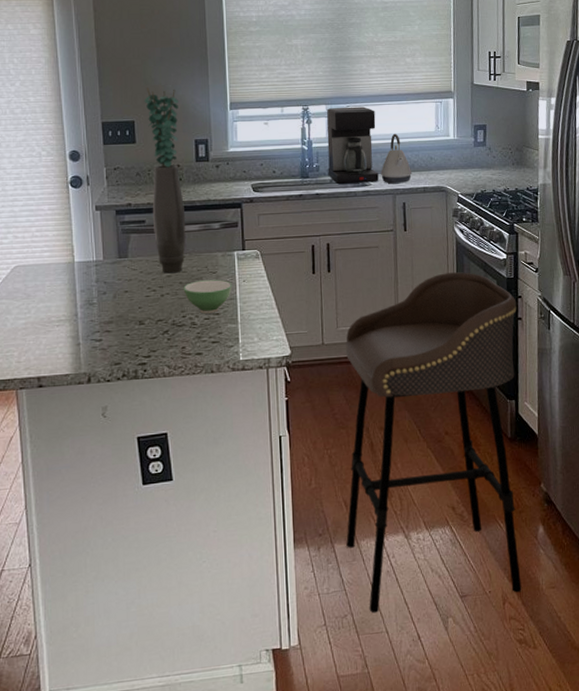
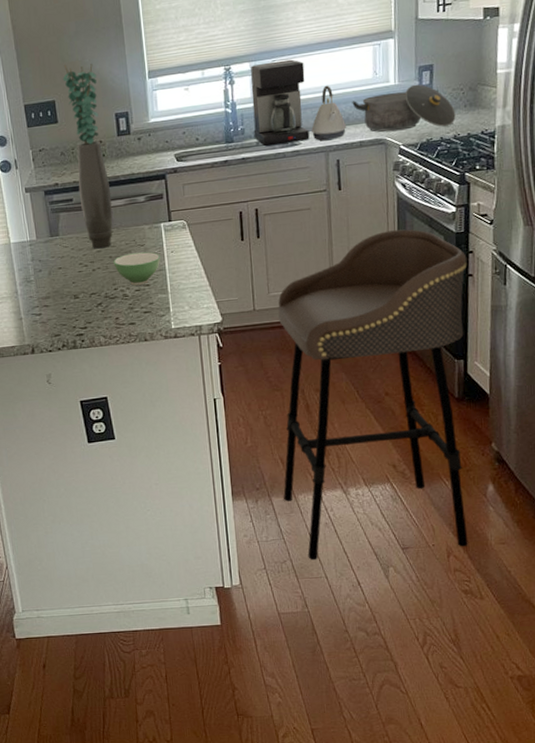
cooking pot: none [417,140,506,181] -> present [352,84,456,132]

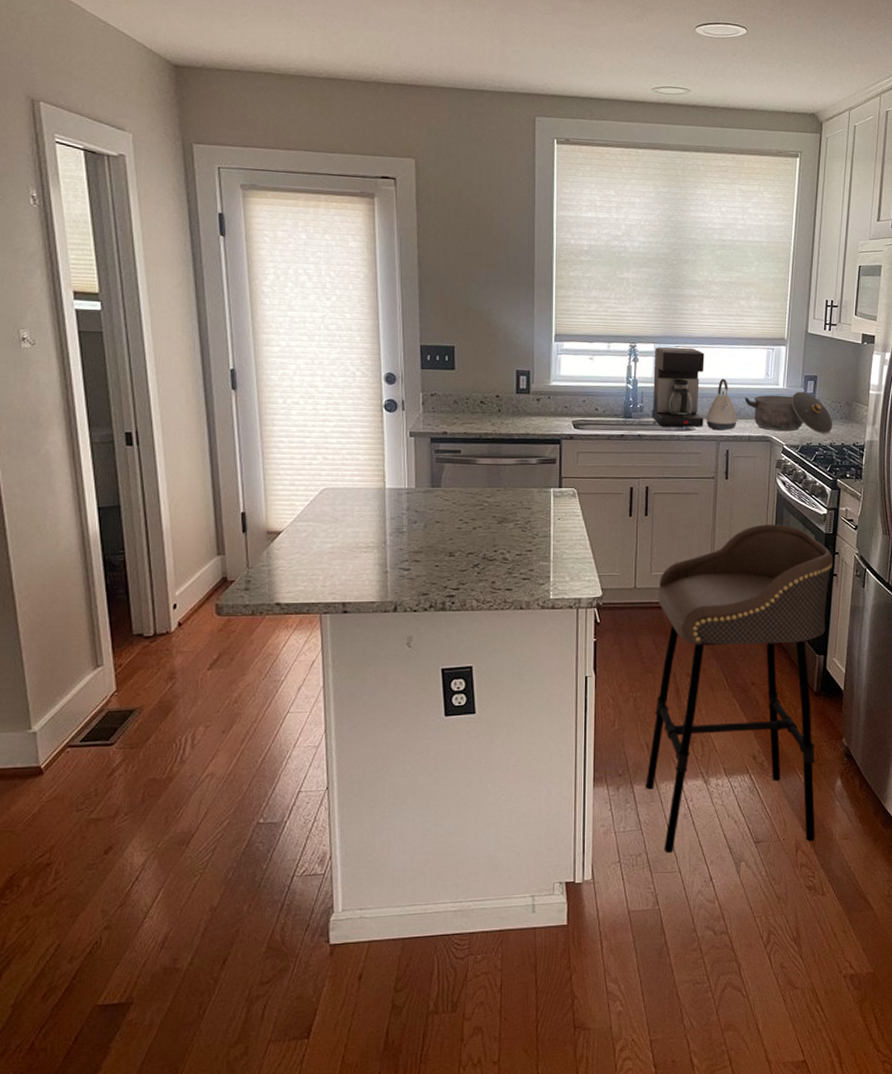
vase: present [62,64,113,249] -> none [465,312,502,507]
bowl: present [113,252,161,286] -> none [496,516,547,550]

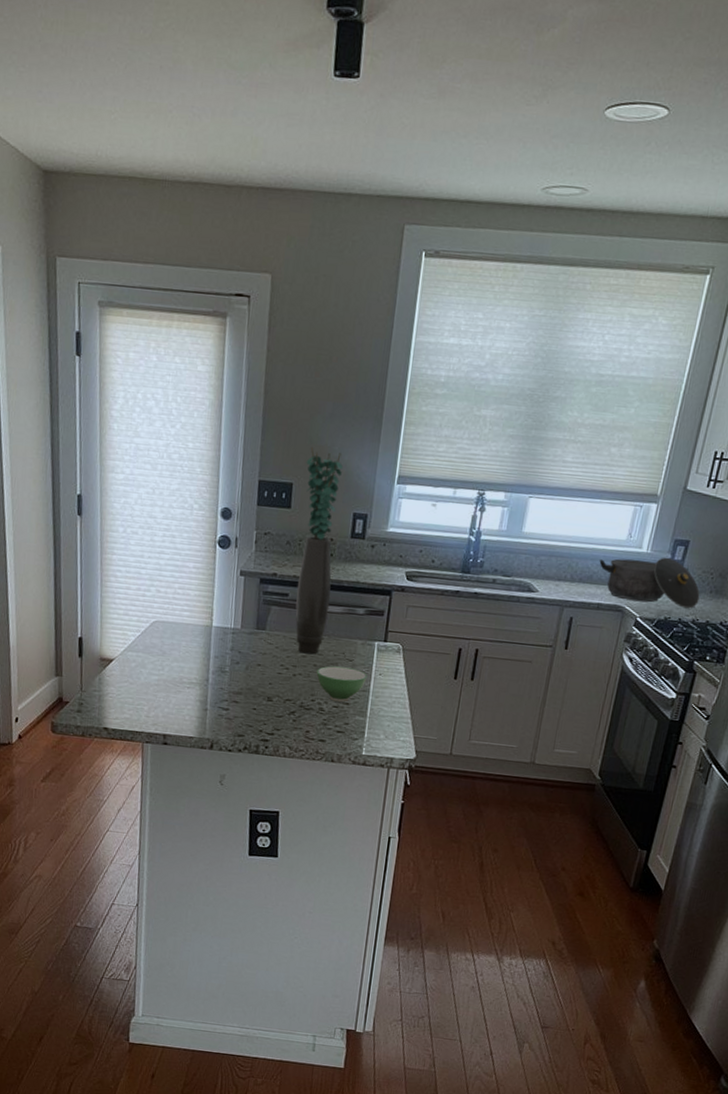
vase: none [465,312,502,507] -> present [295,447,343,654]
bowl: none [496,516,547,550] -> present [316,666,368,703]
bar stool: present [646,524,833,852] -> none [436,702,675,1037]
coffee maker: present [652,347,705,427] -> none [491,496,561,590]
kettle: present [706,378,738,431] -> none [552,536,589,596]

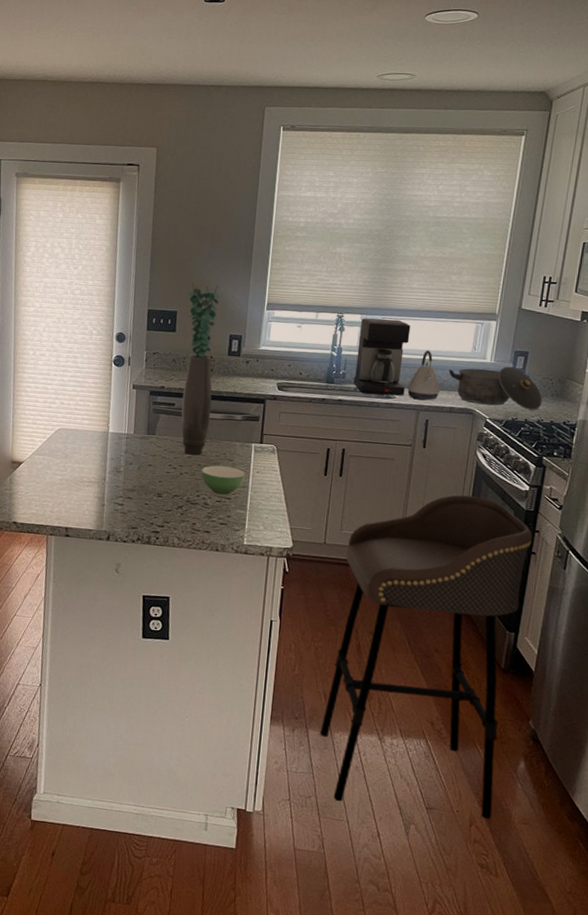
bar stool: none [436,702,675,1037] -> present [320,495,533,819]
coffee maker: none [491,496,561,590] -> present [353,318,411,396]
kettle: none [552,536,589,596] -> present [407,350,441,401]

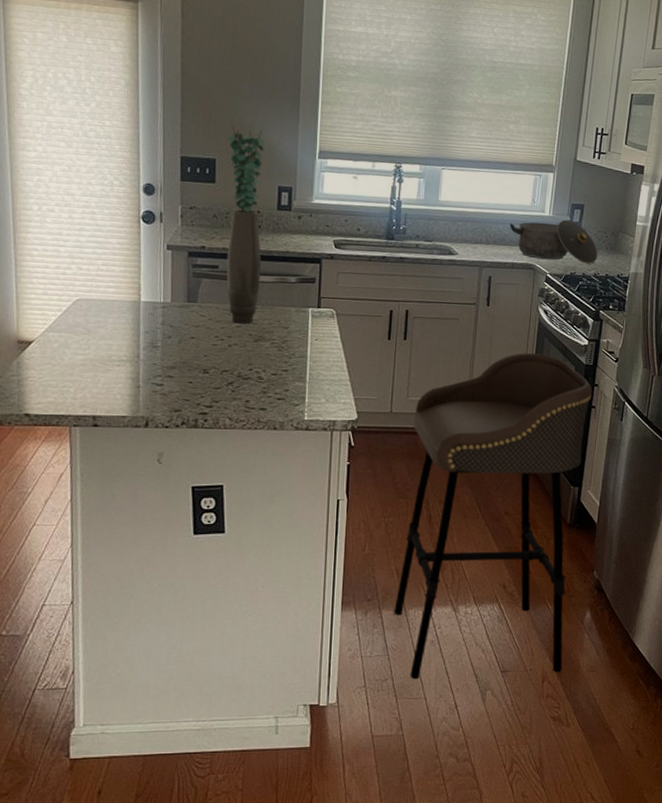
bowl: present [201,465,247,498] -> none [252,334,304,369]
coffee maker: present [353,318,411,396] -> none [414,169,471,252]
kettle: present [407,350,441,401] -> none [469,203,502,257]

